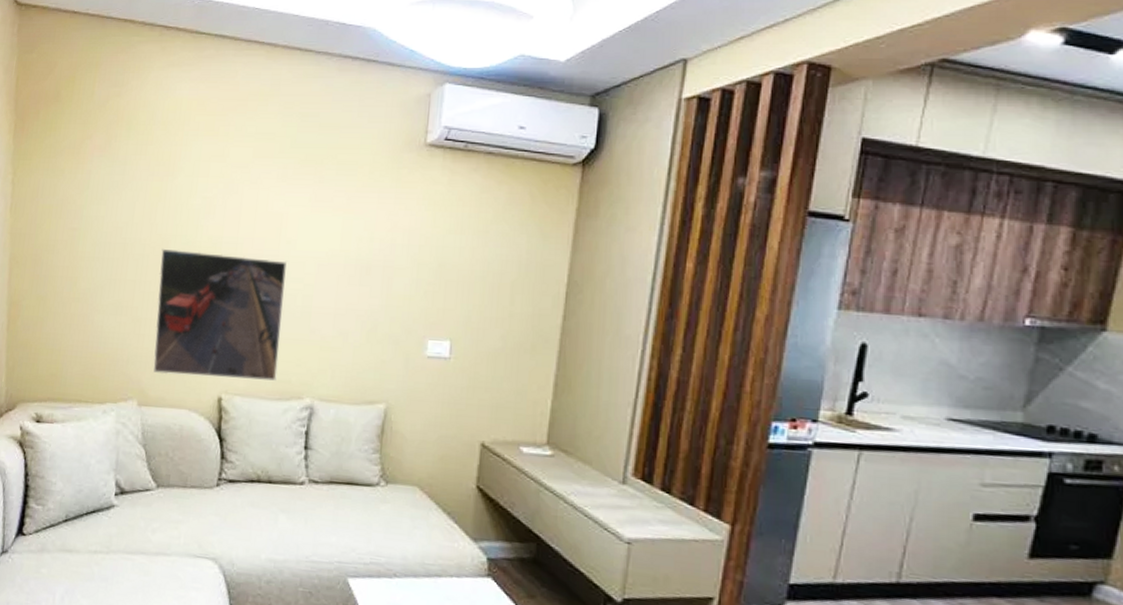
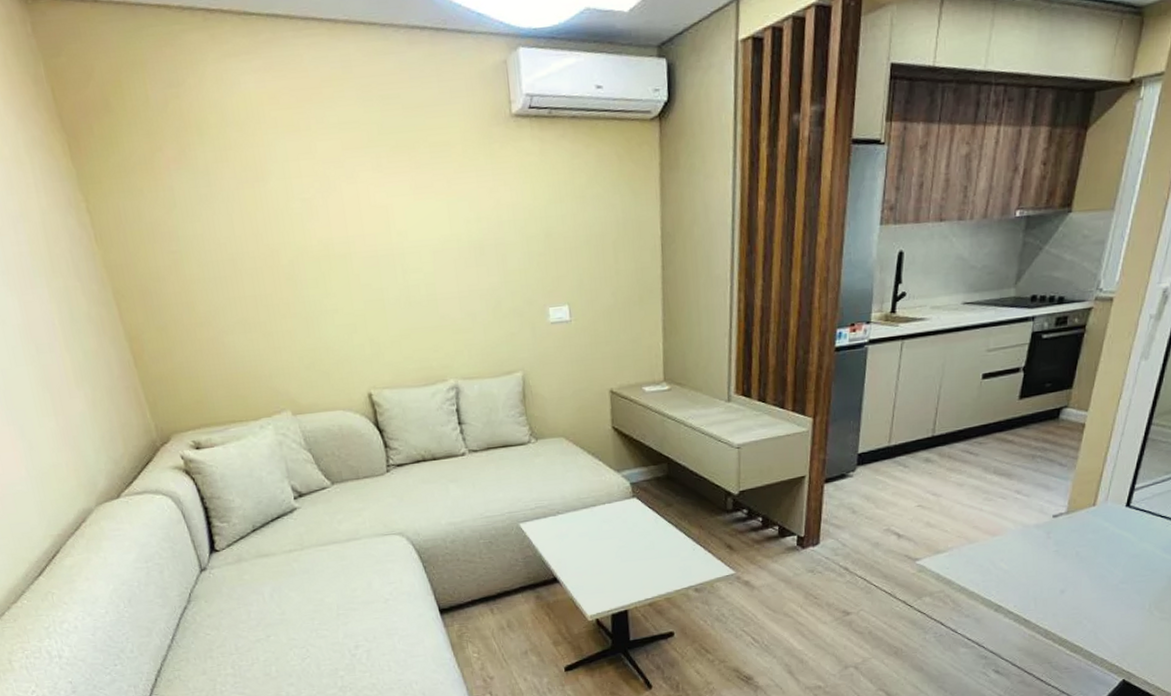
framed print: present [153,248,287,381] -> none [273,253,419,382]

